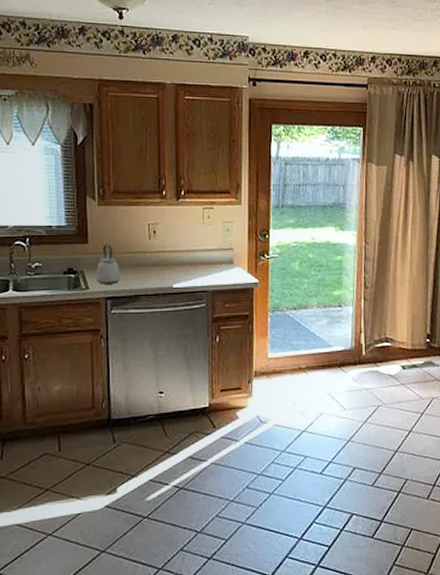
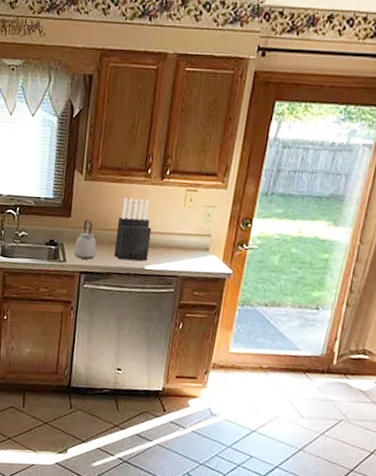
knife block: none [139,219,175,281] -> present [113,197,152,261]

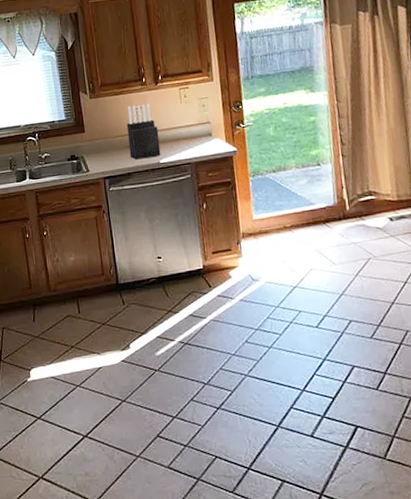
kettle: present [74,220,97,260] -> none [94,131,115,166]

